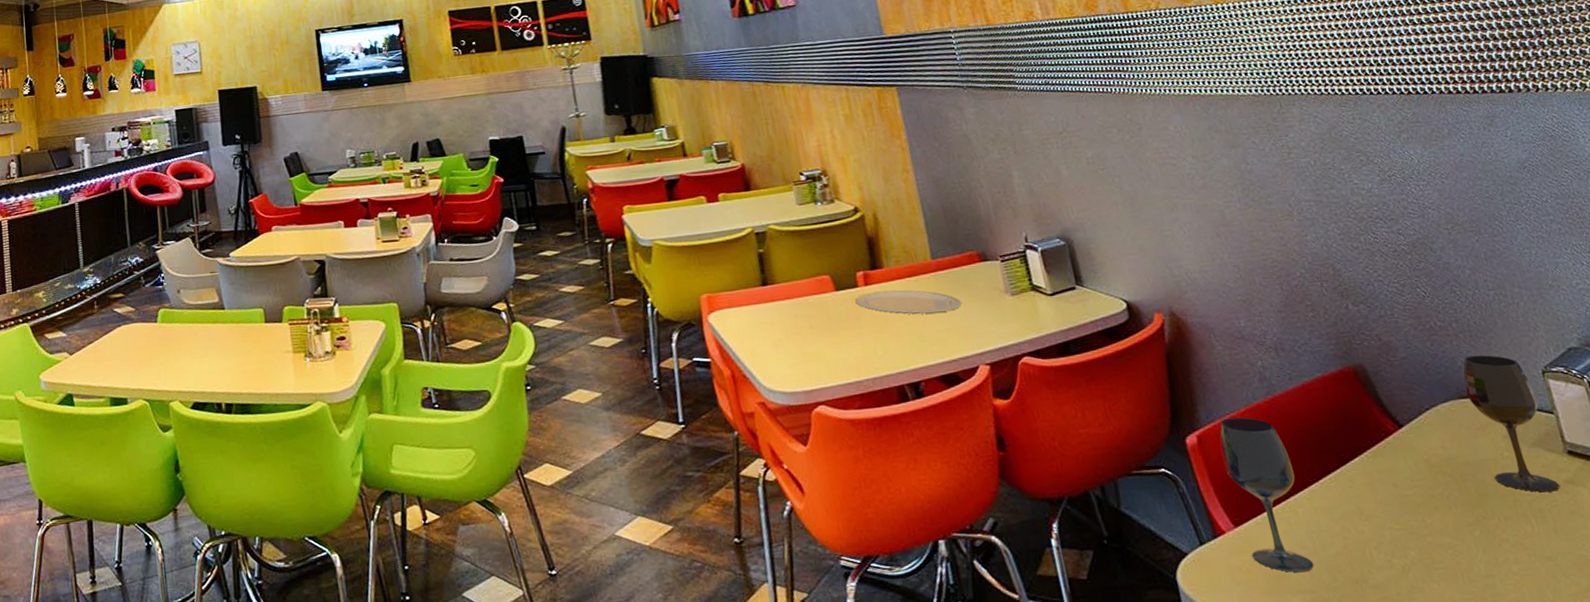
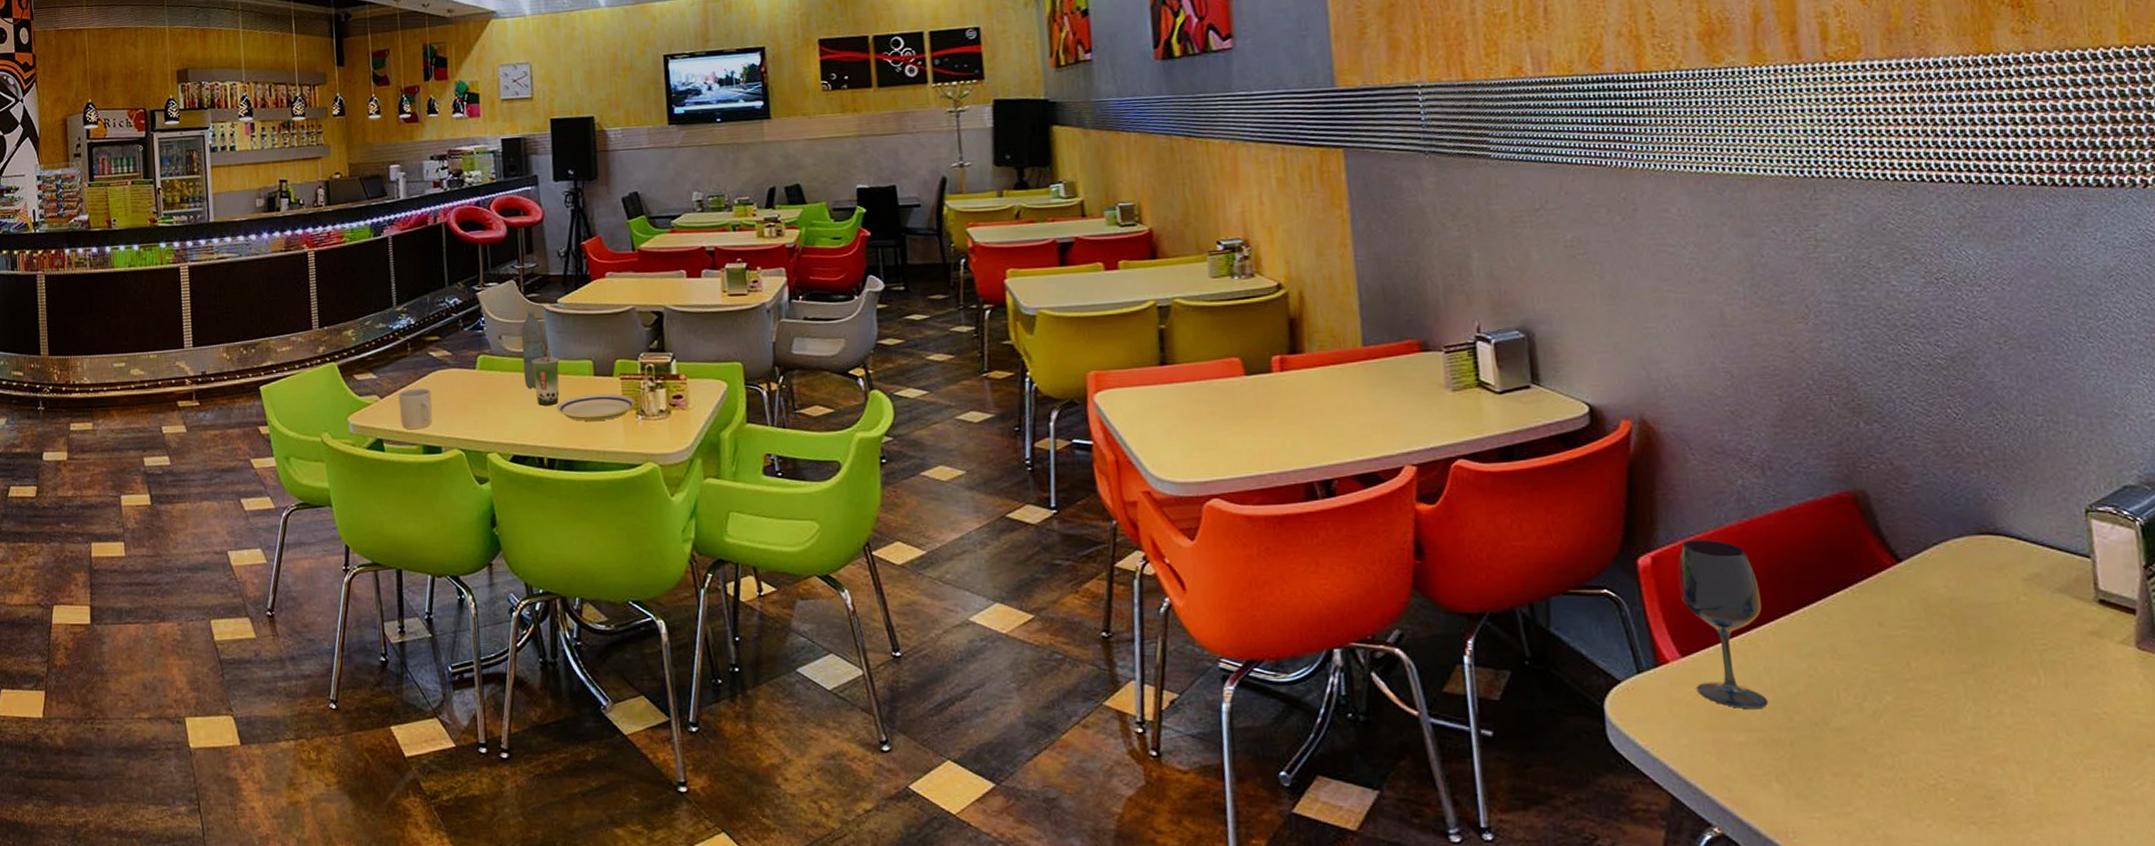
mug: none [86,343,119,384] -> present [398,388,433,430]
water bottle: none [197,263,220,339] -> present [521,309,545,390]
beverage cup: none [208,299,234,354] -> present [531,348,560,405]
plate: none [232,338,304,366] -> present [557,393,636,421]
plate: present [856,290,963,315] -> none [1268,378,1393,407]
wine glass: present [1463,354,1561,493] -> none [1986,487,2082,643]

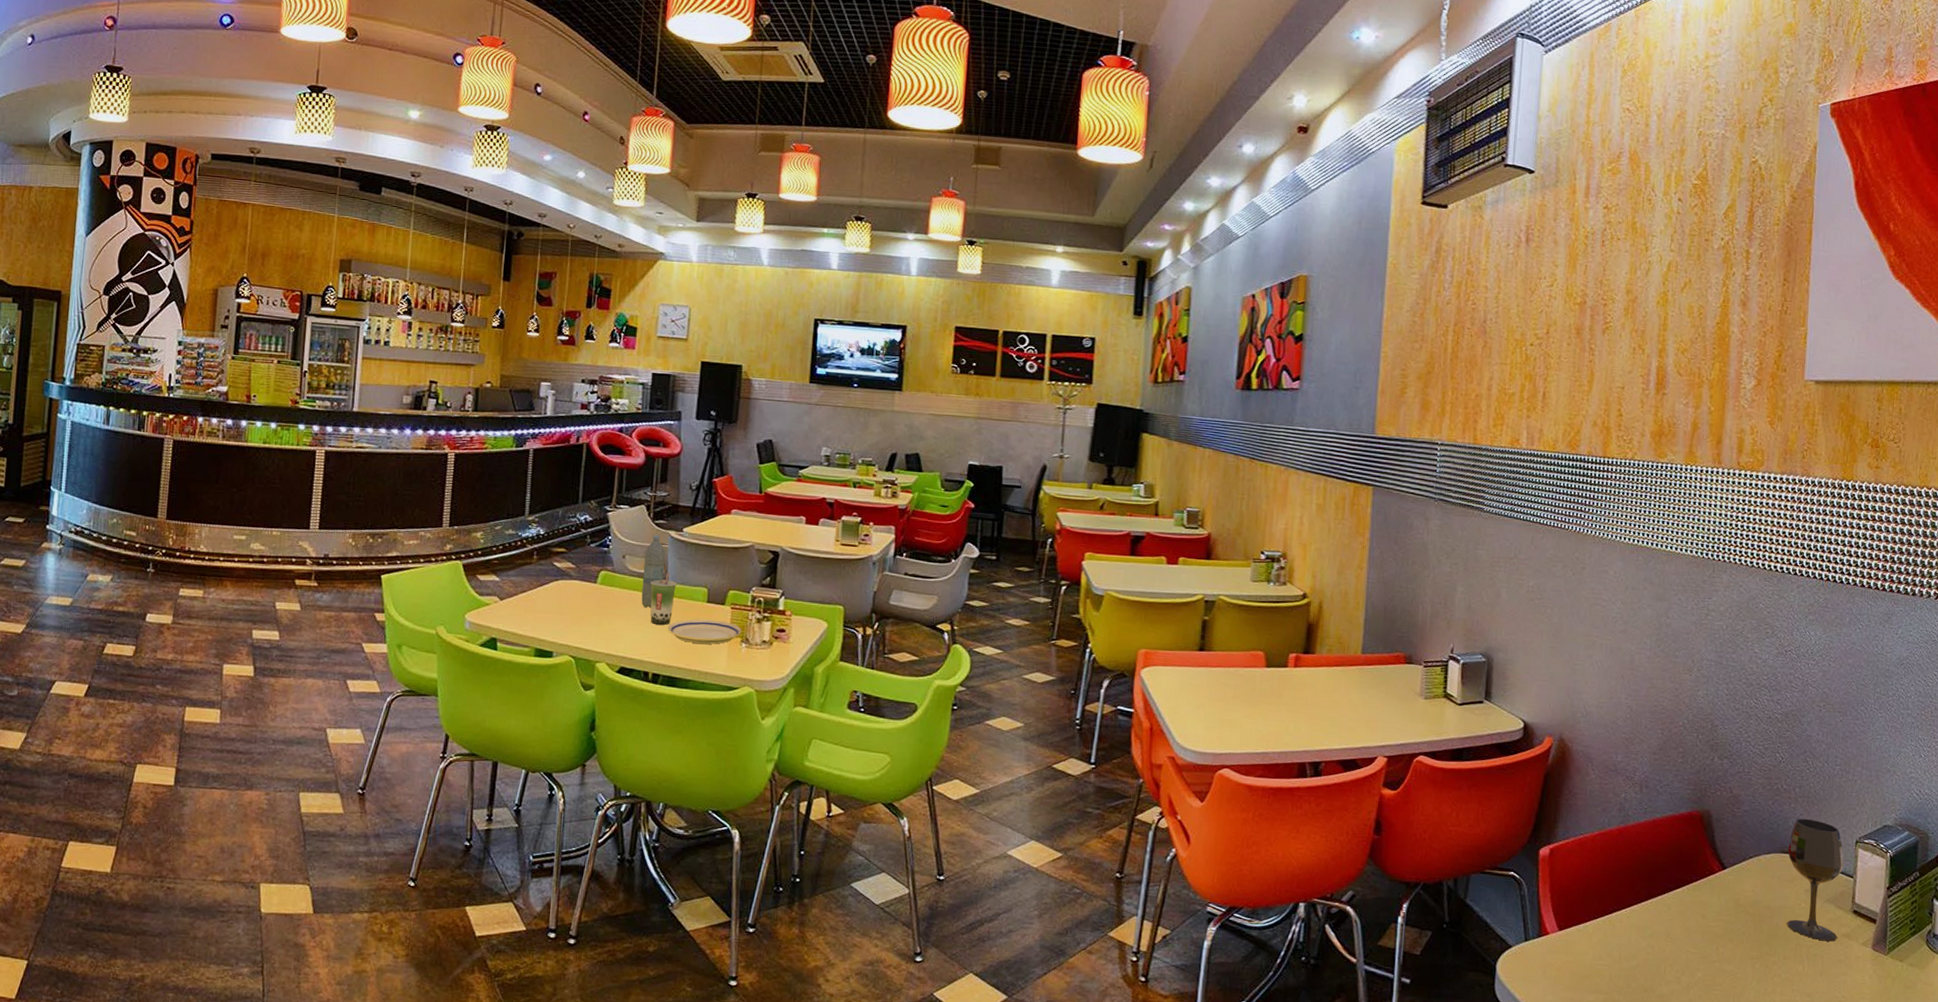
mug: present [398,388,433,430] -> none [516,595,551,634]
wineglass: present [1677,539,1769,710] -> none [1565,838,1623,977]
wine glass: none [1986,487,2082,643] -> present [1787,818,1844,942]

